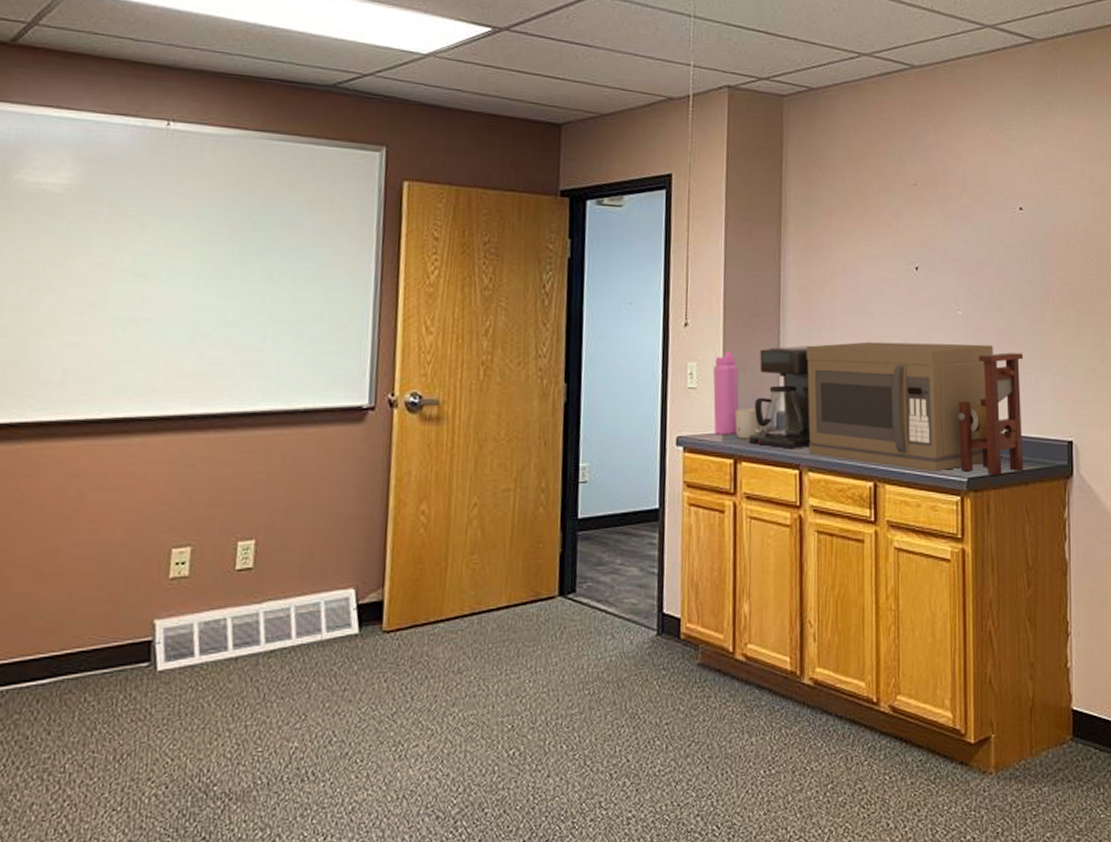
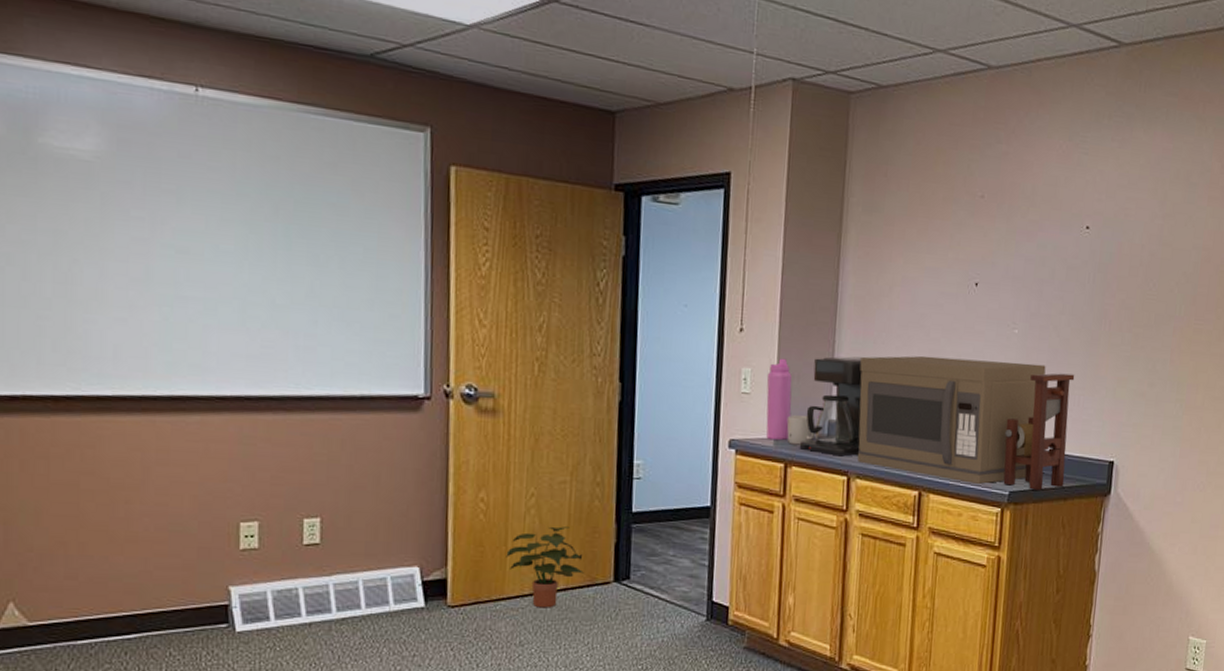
potted plant: none [446,538,527,629] -> present [506,526,584,608]

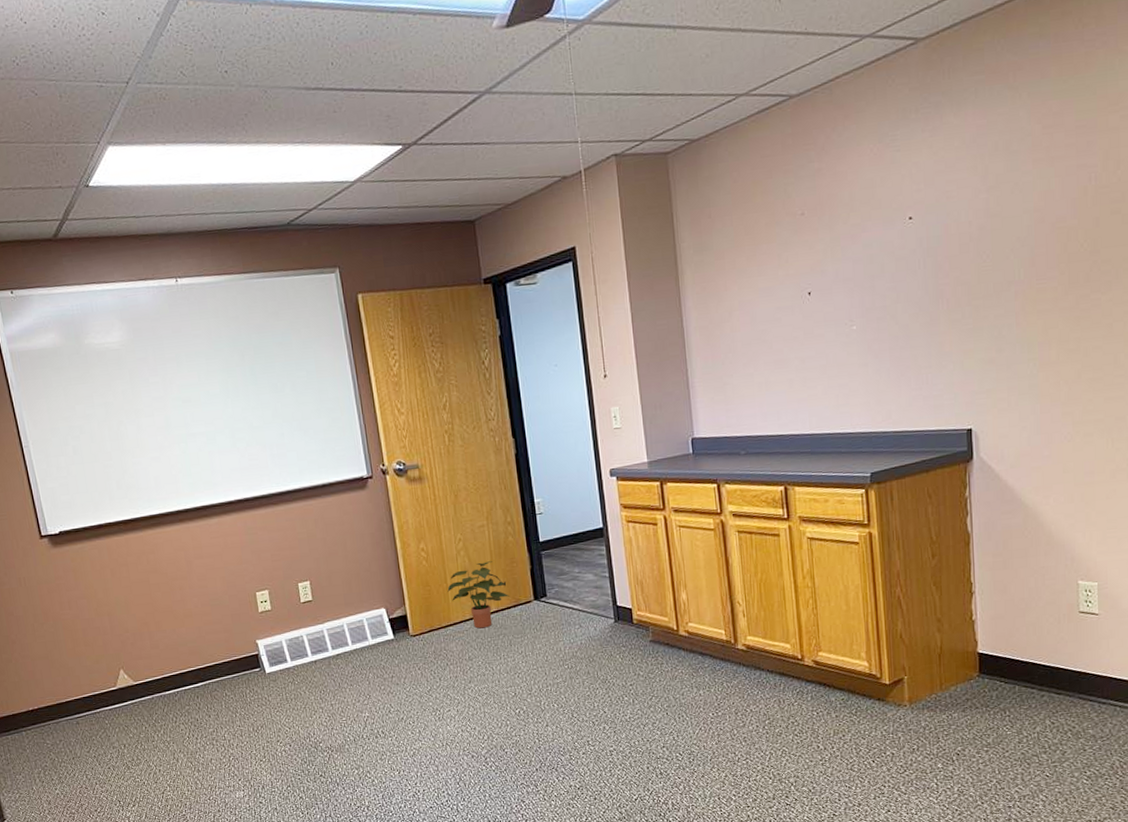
water bottle: present [766,358,793,441] -> none [633,392,660,464]
mug: present [786,415,816,445] -> none [656,437,684,465]
coffee maker: present [799,356,864,457] -> none [670,379,725,469]
microwave: present [857,355,1046,485] -> none [713,352,889,472]
paper towel holder: present [1003,373,1075,490] -> none [858,356,924,468]

